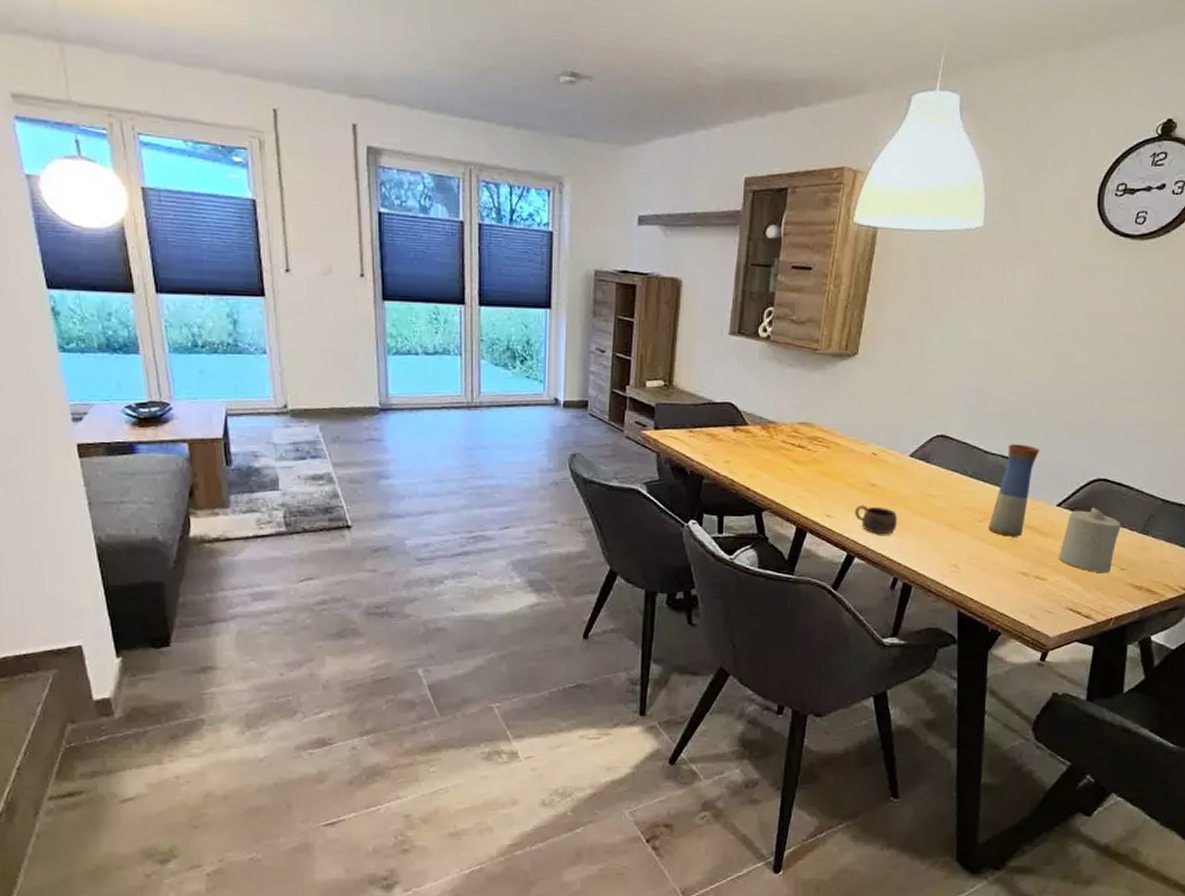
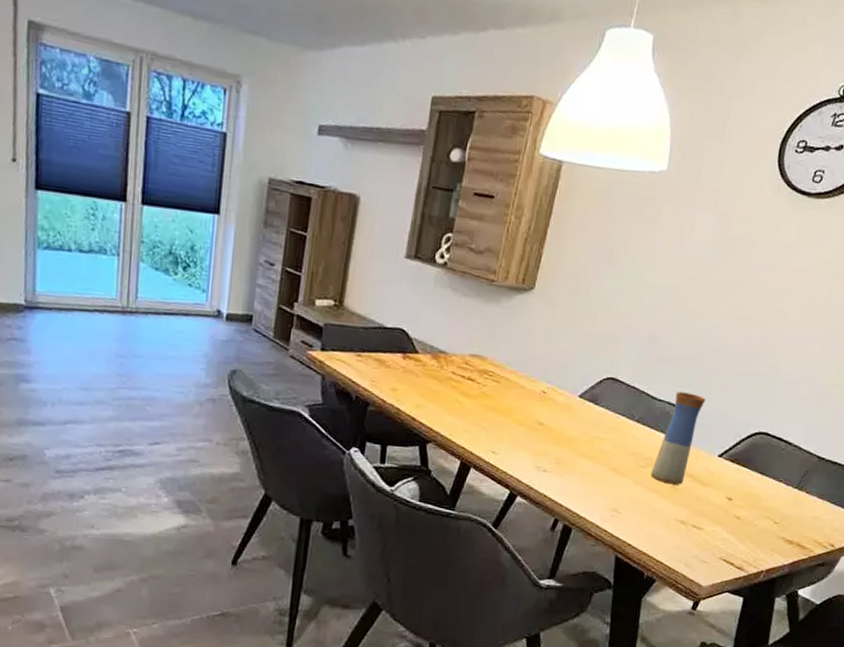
cup: present [855,504,898,535] -> none [520,442,563,475]
candle: present [1059,506,1121,574] -> none [716,459,778,527]

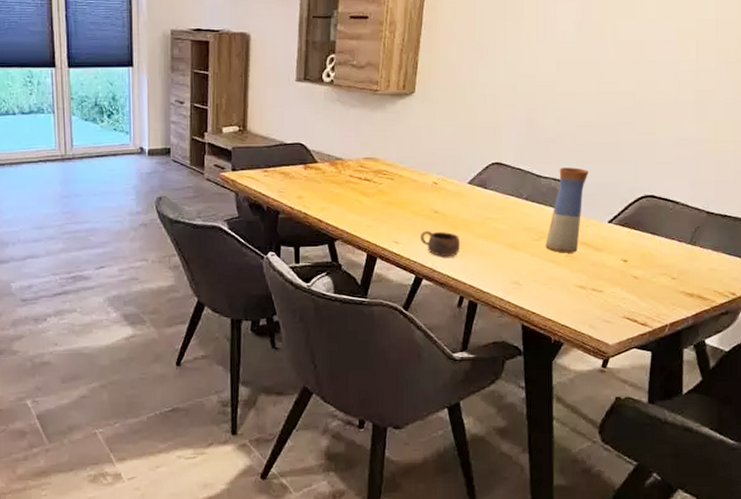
cup: none [520,442,563,475] -> present [421,230,461,257]

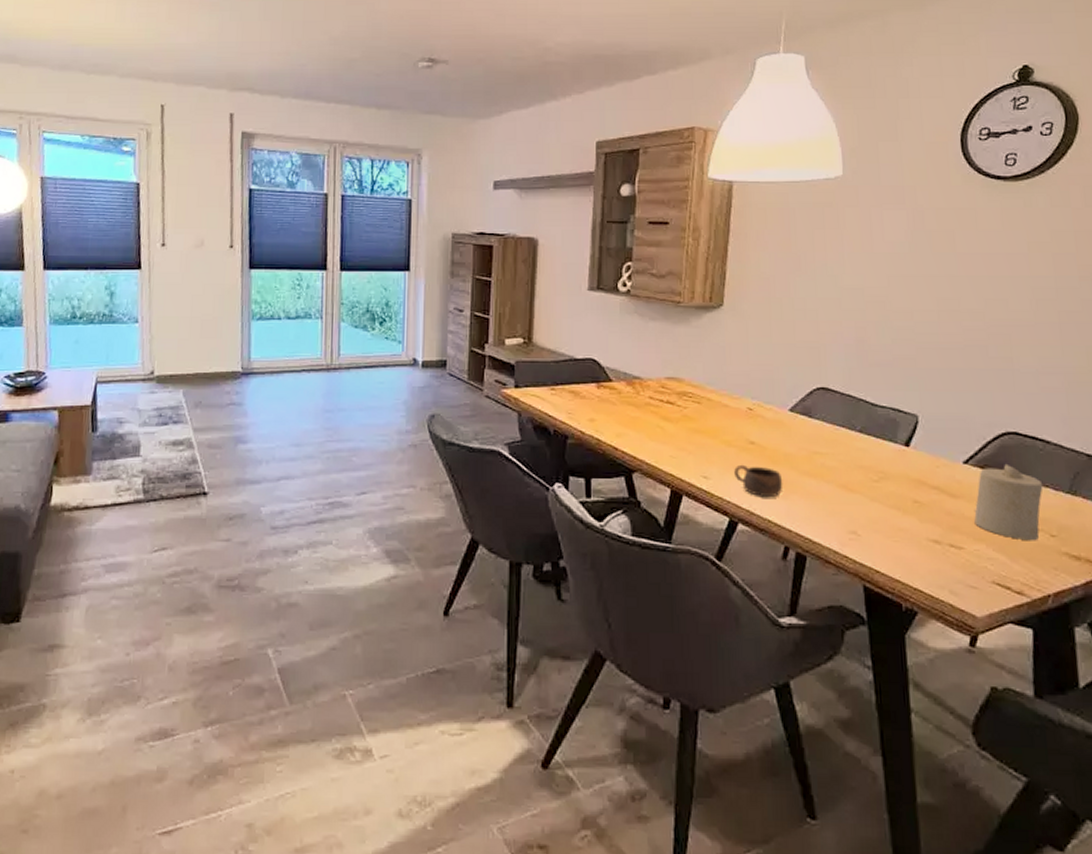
vase: present [545,167,589,253] -> none [887,396,935,499]
candle: none [613,221,670,283] -> present [974,463,1043,541]

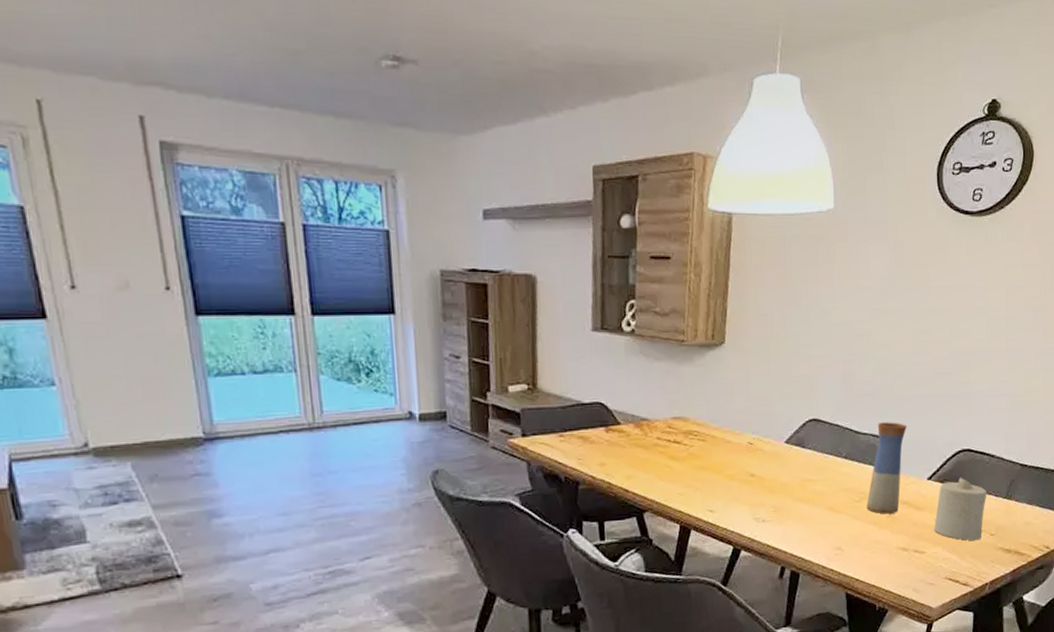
cup: present [734,464,783,498] -> none [737,496,780,525]
vase: none [887,396,935,499] -> present [866,422,907,514]

